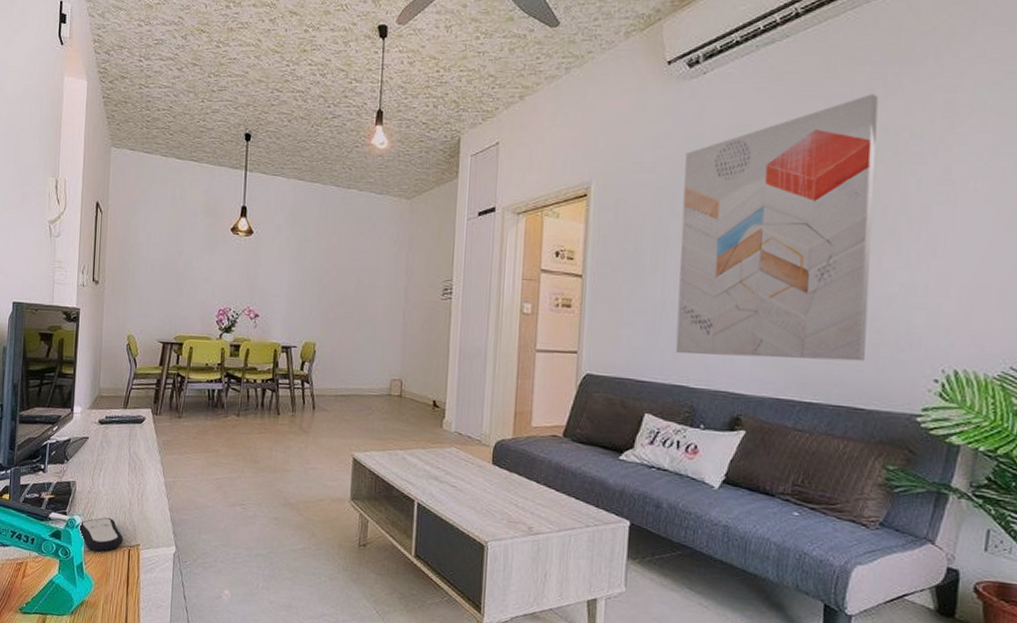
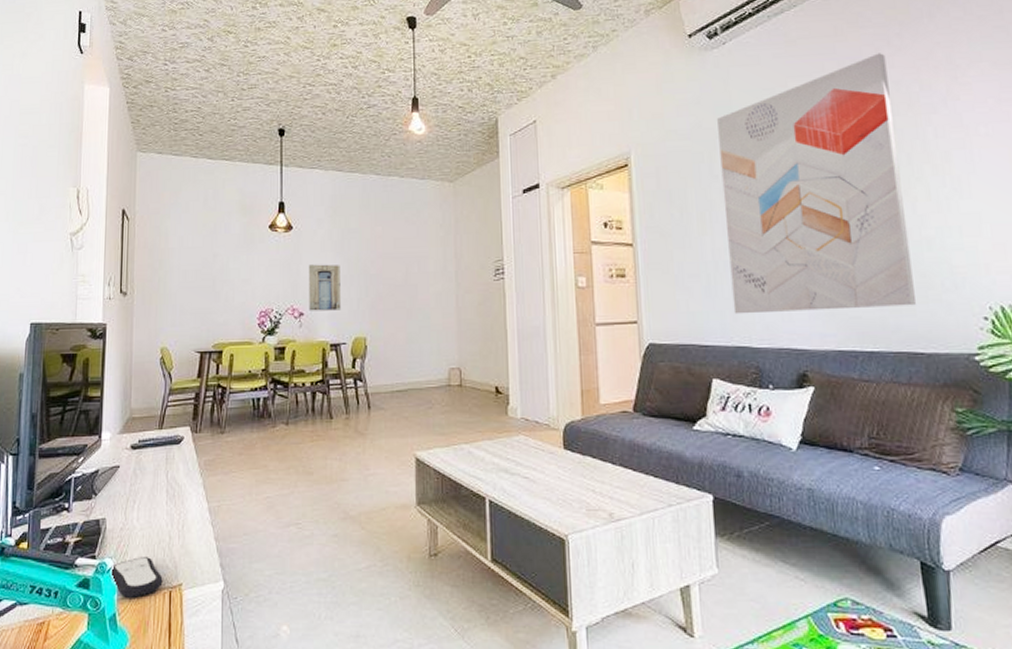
wall art: none [264,269,296,315] -> present [309,264,341,311]

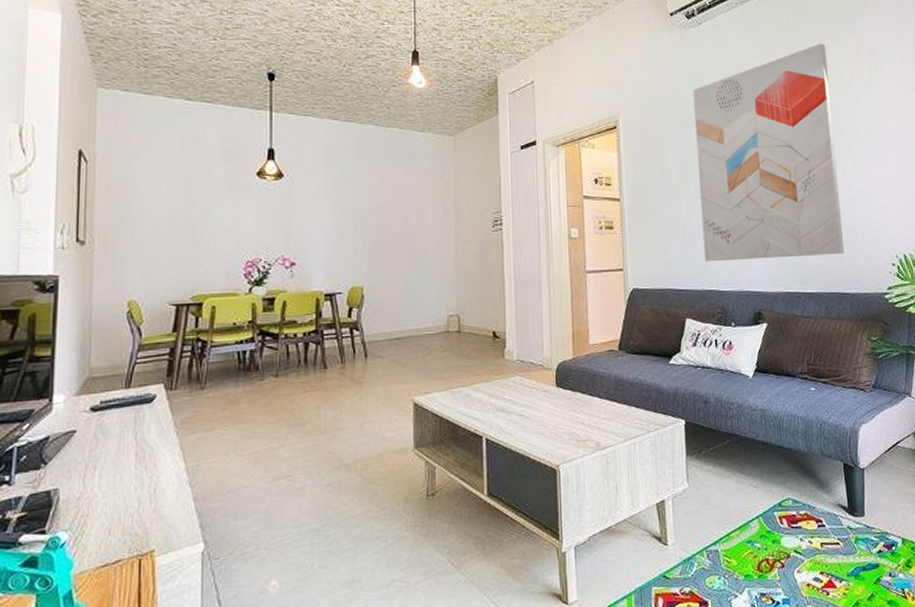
remote control: present [109,557,163,598] -> none [63,525,131,572]
wall art: present [309,264,341,311] -> none [302,213,336,261]

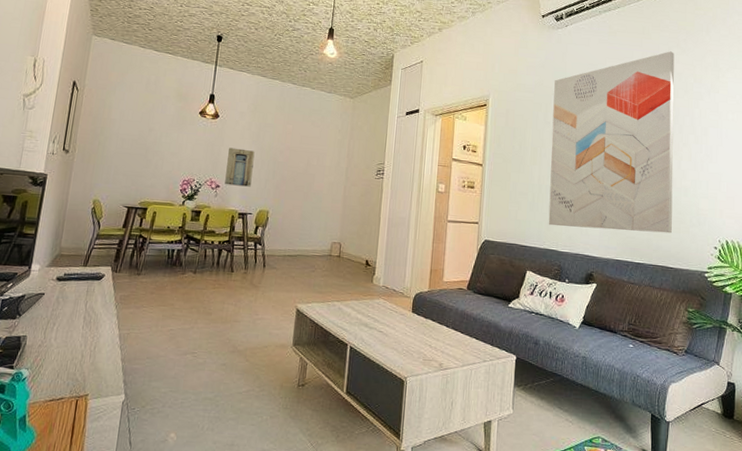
wall art: none [302,213,336,261] -> present [225,147,255,187]

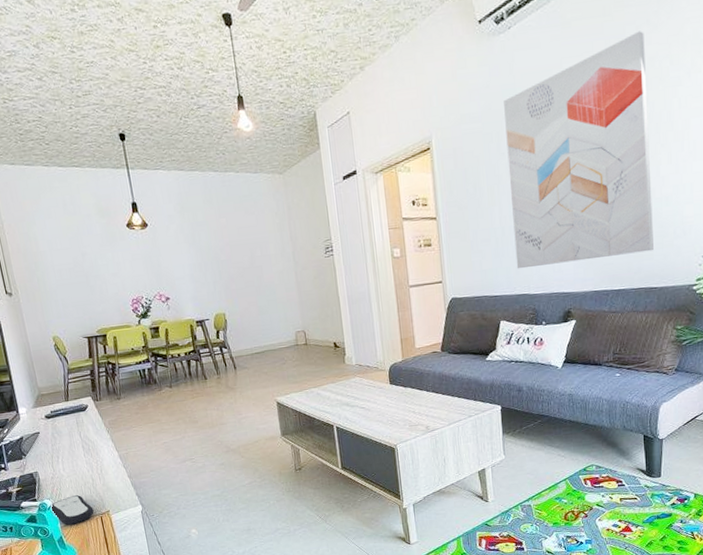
remote control: none [24,370,72,404] -> present [49,495,94,525]
wall art: present [225,147,255,187] -> none [167,254,200,296]

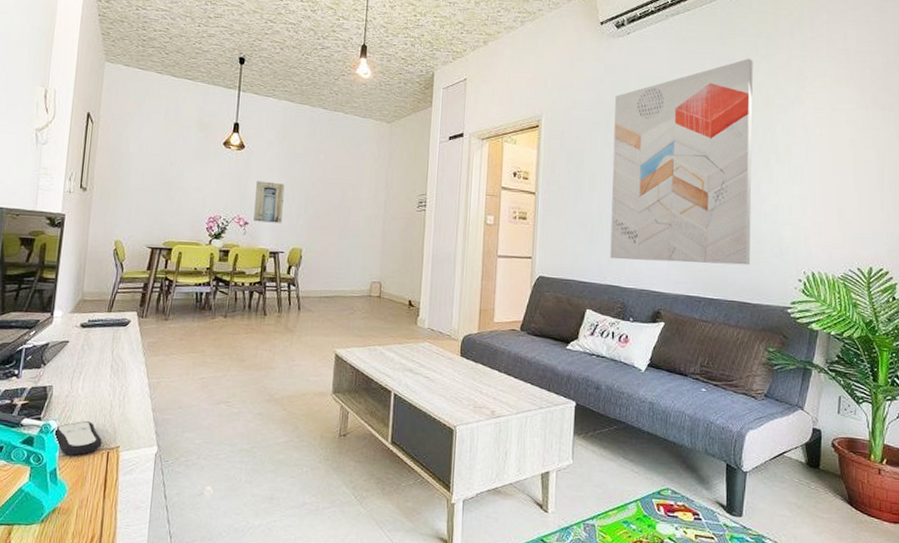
wall art: none [167,254,200,296] -> present [253,181,285,223]

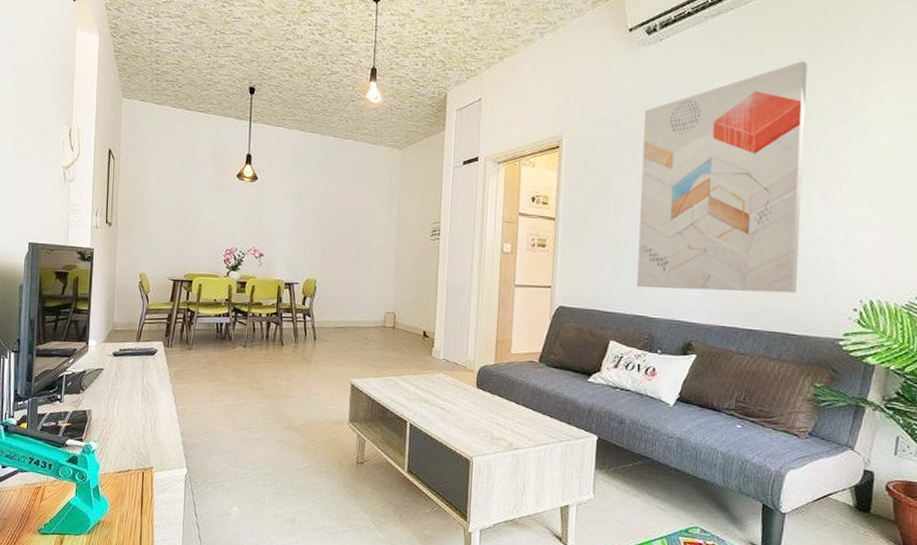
remote control: present [52,421,102,456] -> none [93,443,137,475]
wall art: present [253,181,285,223] -> none [268,212,298,254]

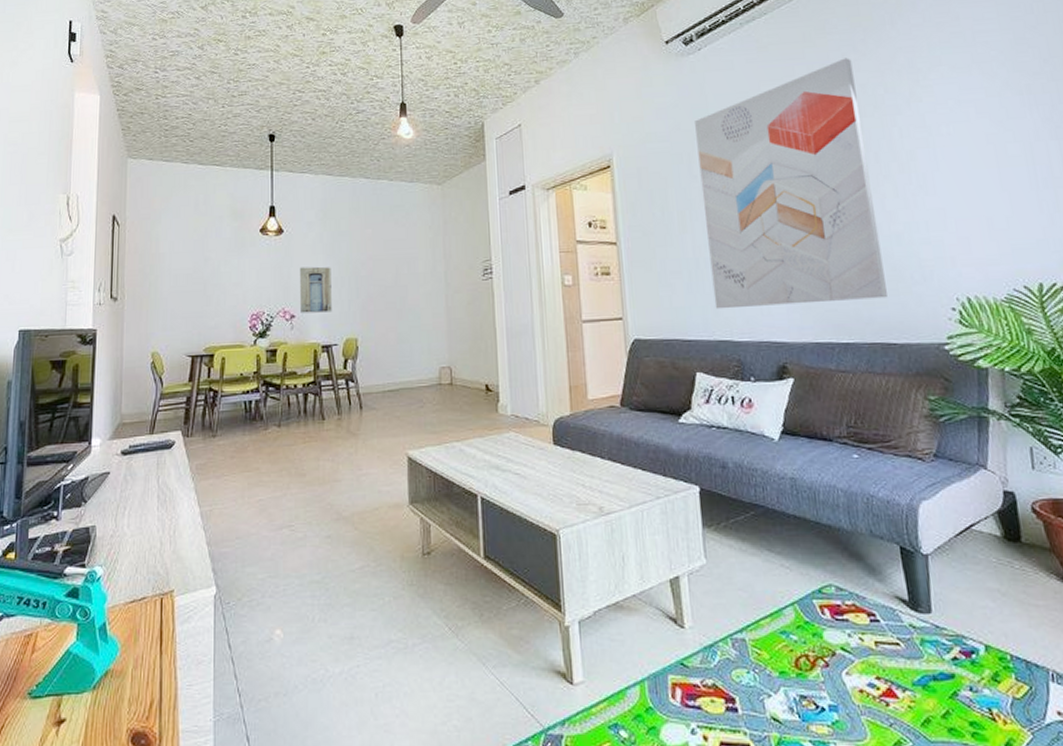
wall art: none [268,212,298,254] -> present [300,266,332,313]

